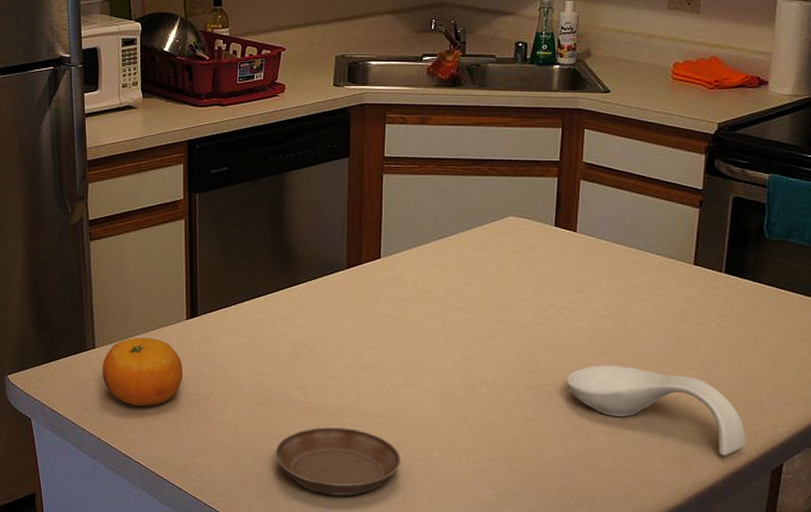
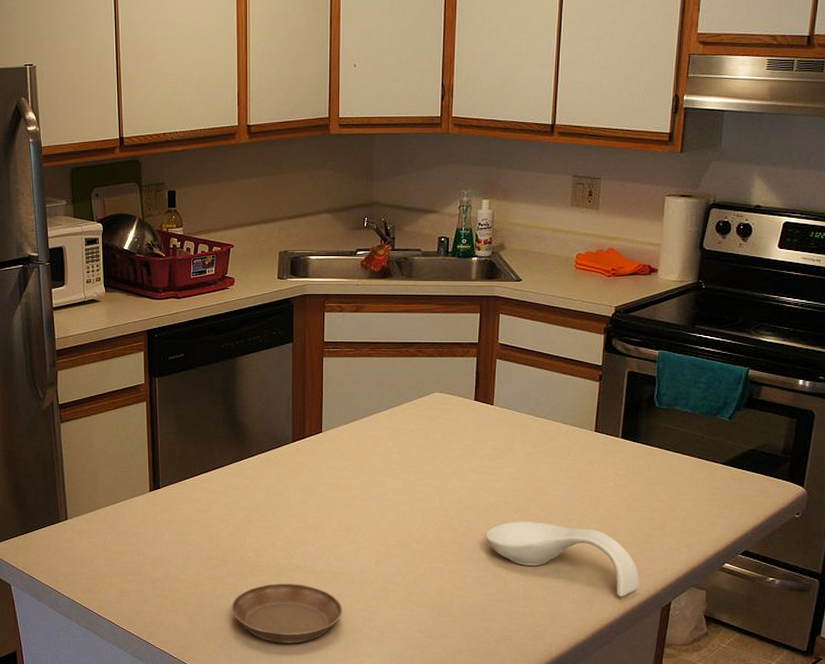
fruit: present [102,337,184,407] -> none [74,509,148,571]

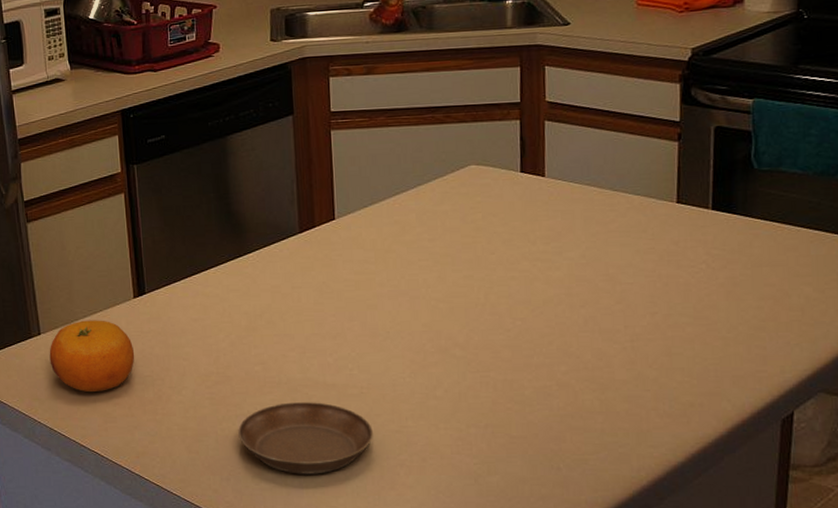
fruit: none [74,509,148,571] -> present [49,320,135,393]
spoon rest: present [485,521,640,597] -> none [546,317,751,407]

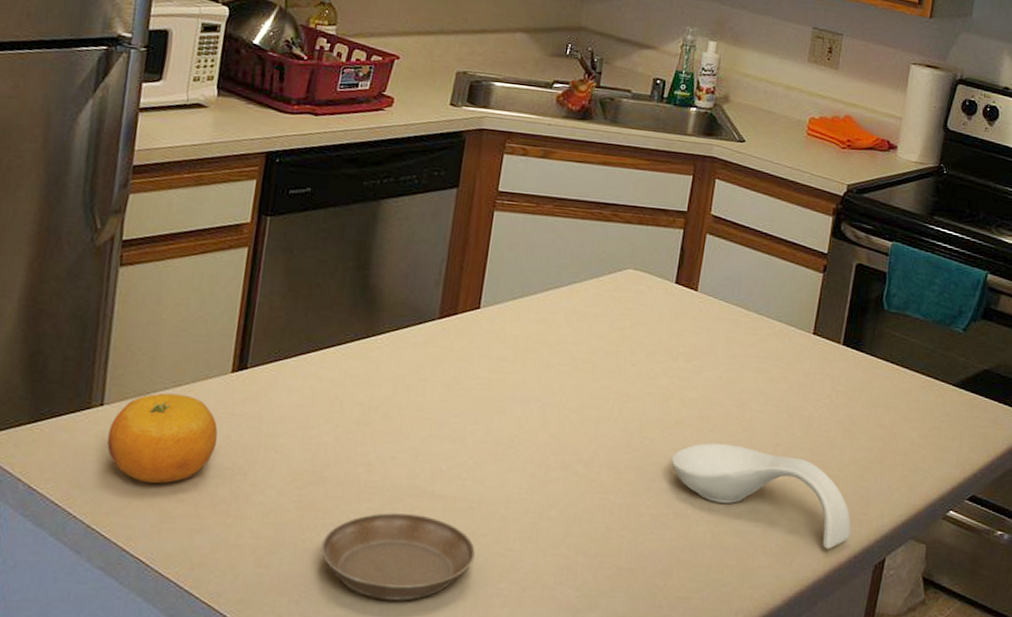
spoon rest: none [546,317,751,407] -> present [671,443,851,549]

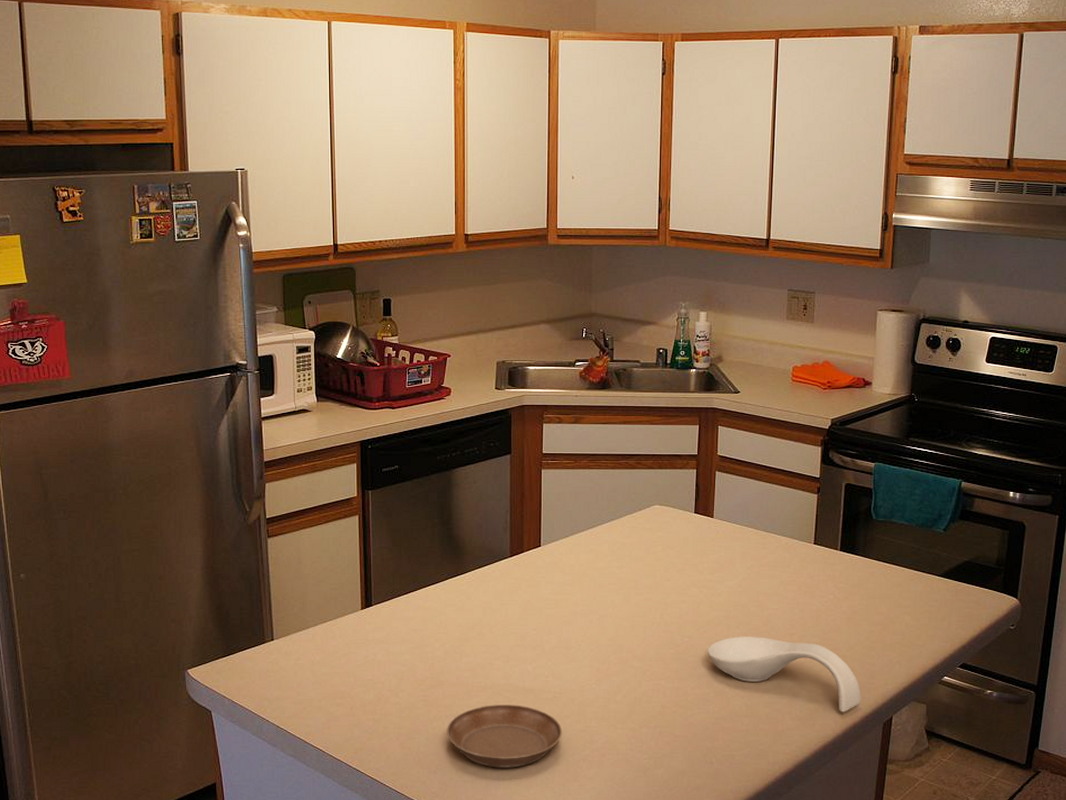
fruit: present [107,393,218,484] -> none [280,628,359,694]

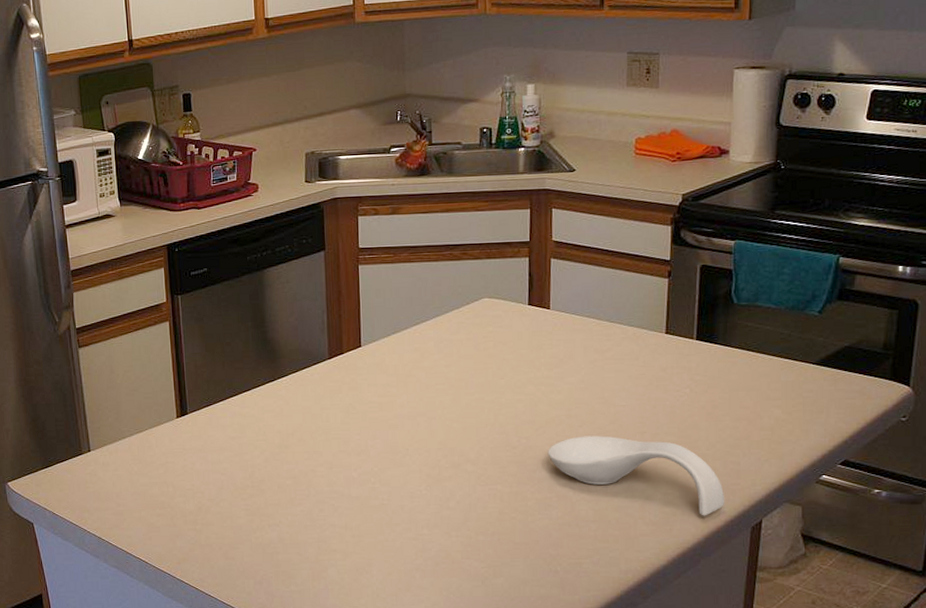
saucer: present [447,705,562,768] -> none [270,512,392,578]

